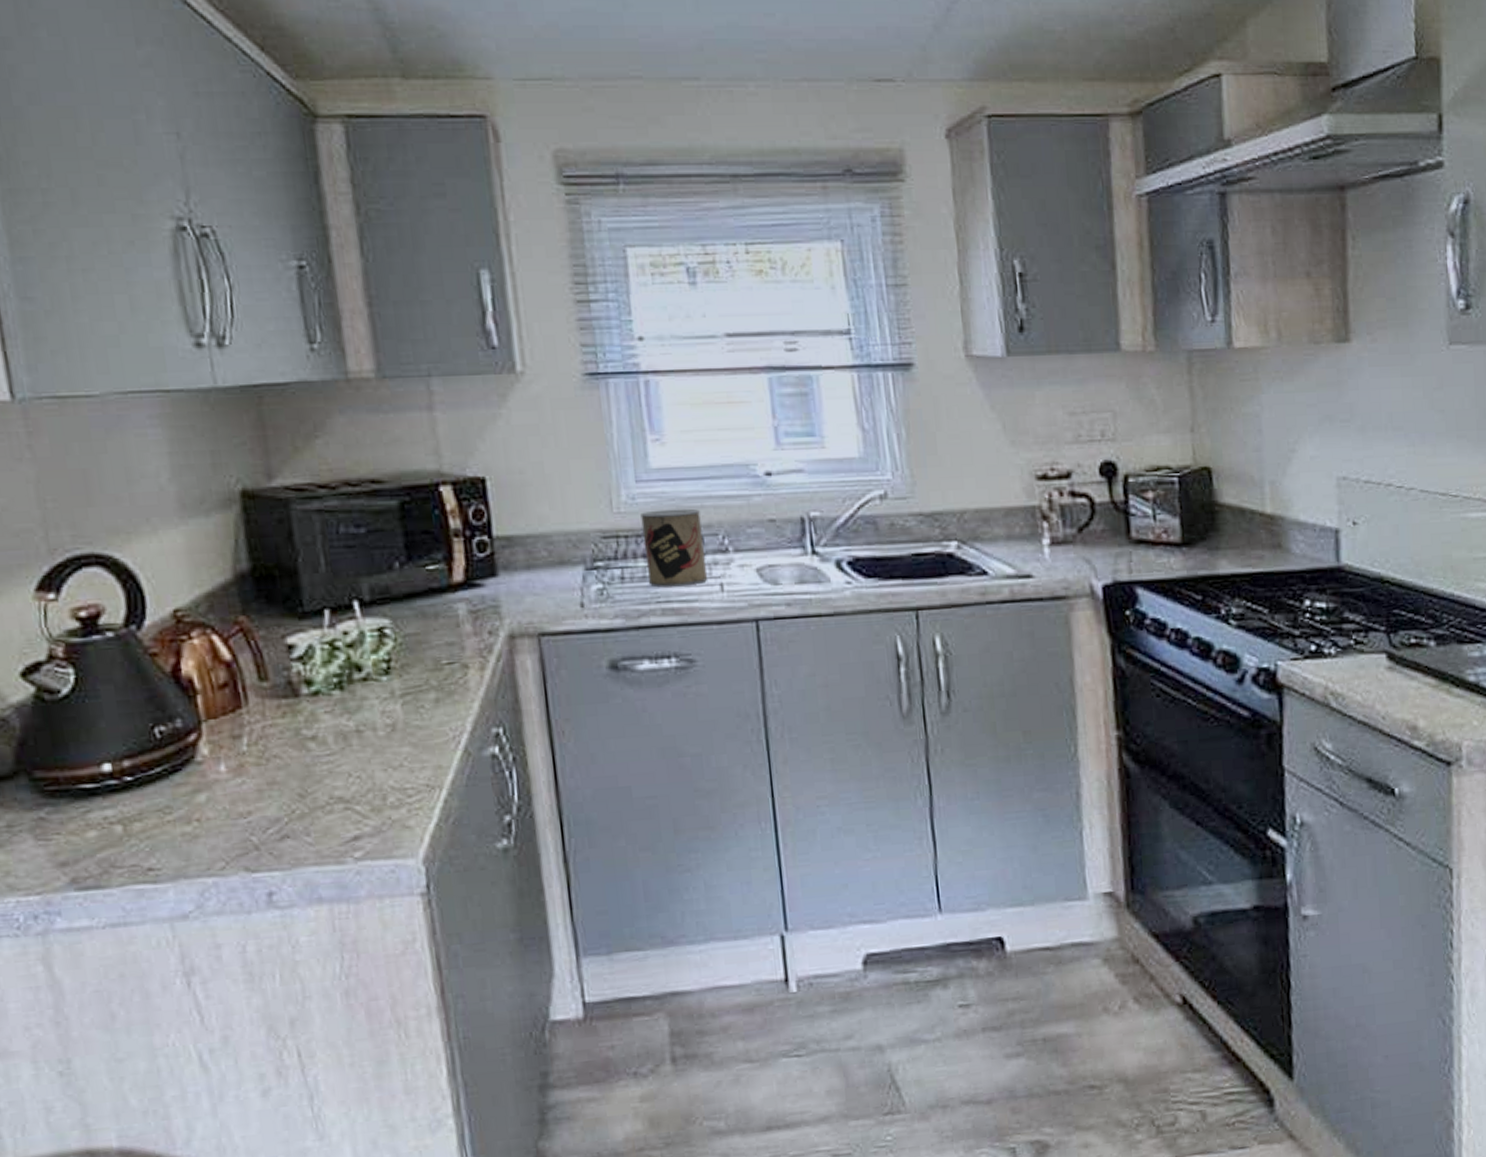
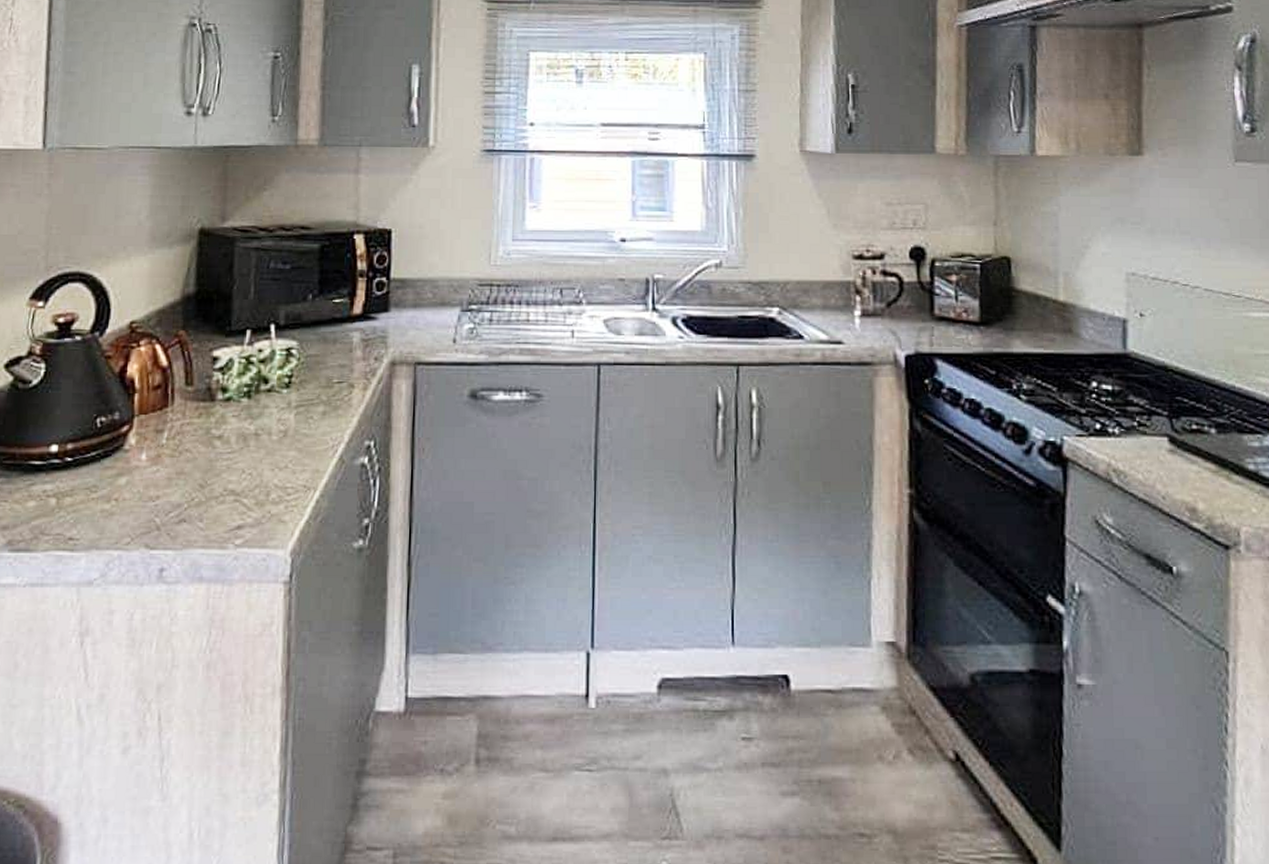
tin can: present [640,508,708,587] -> none [511,265,562,331]

